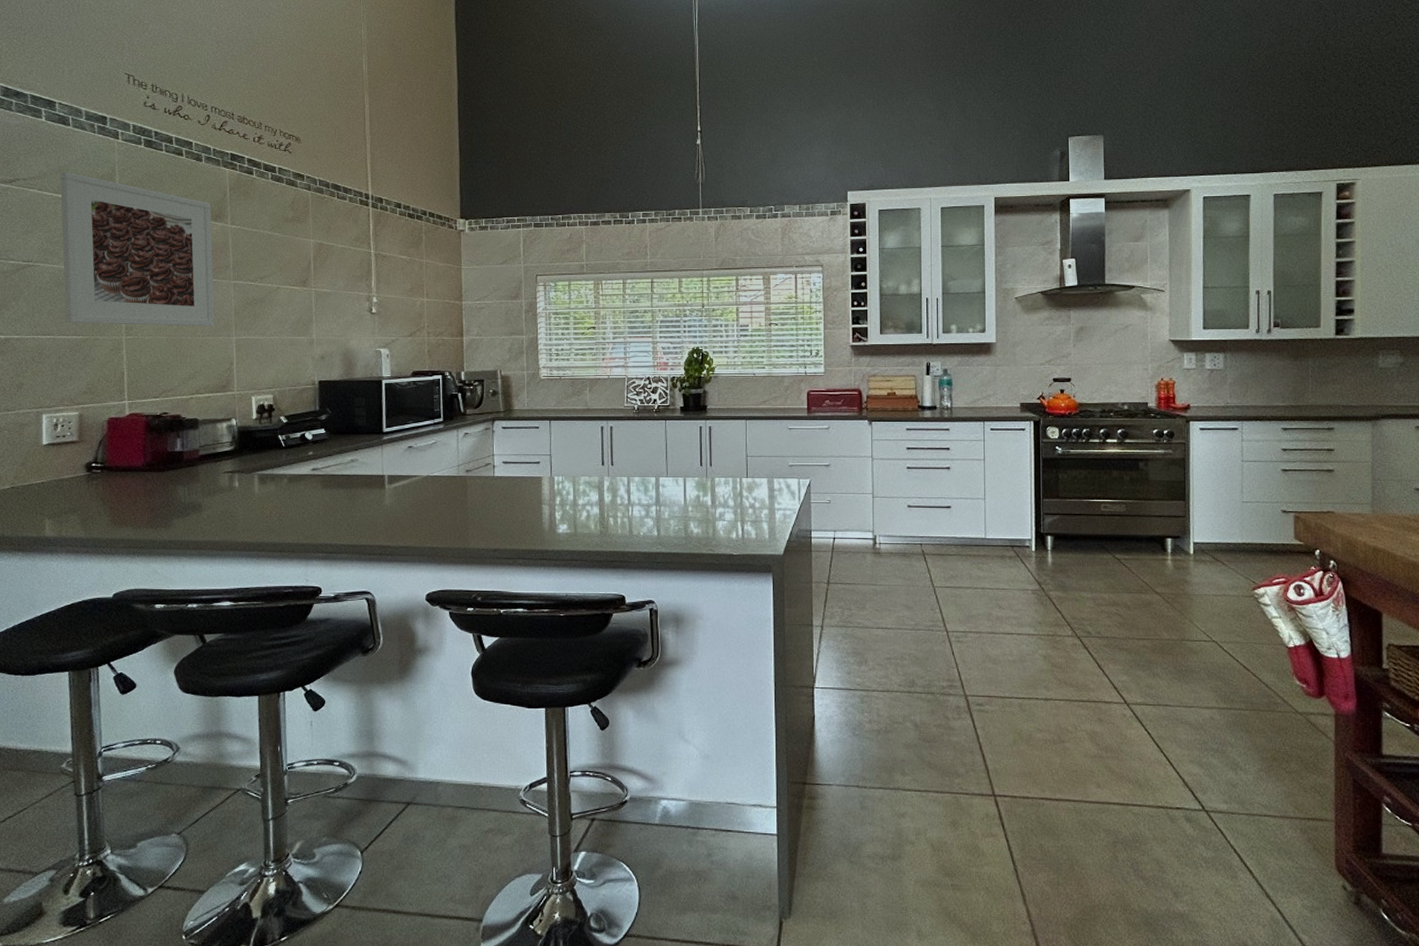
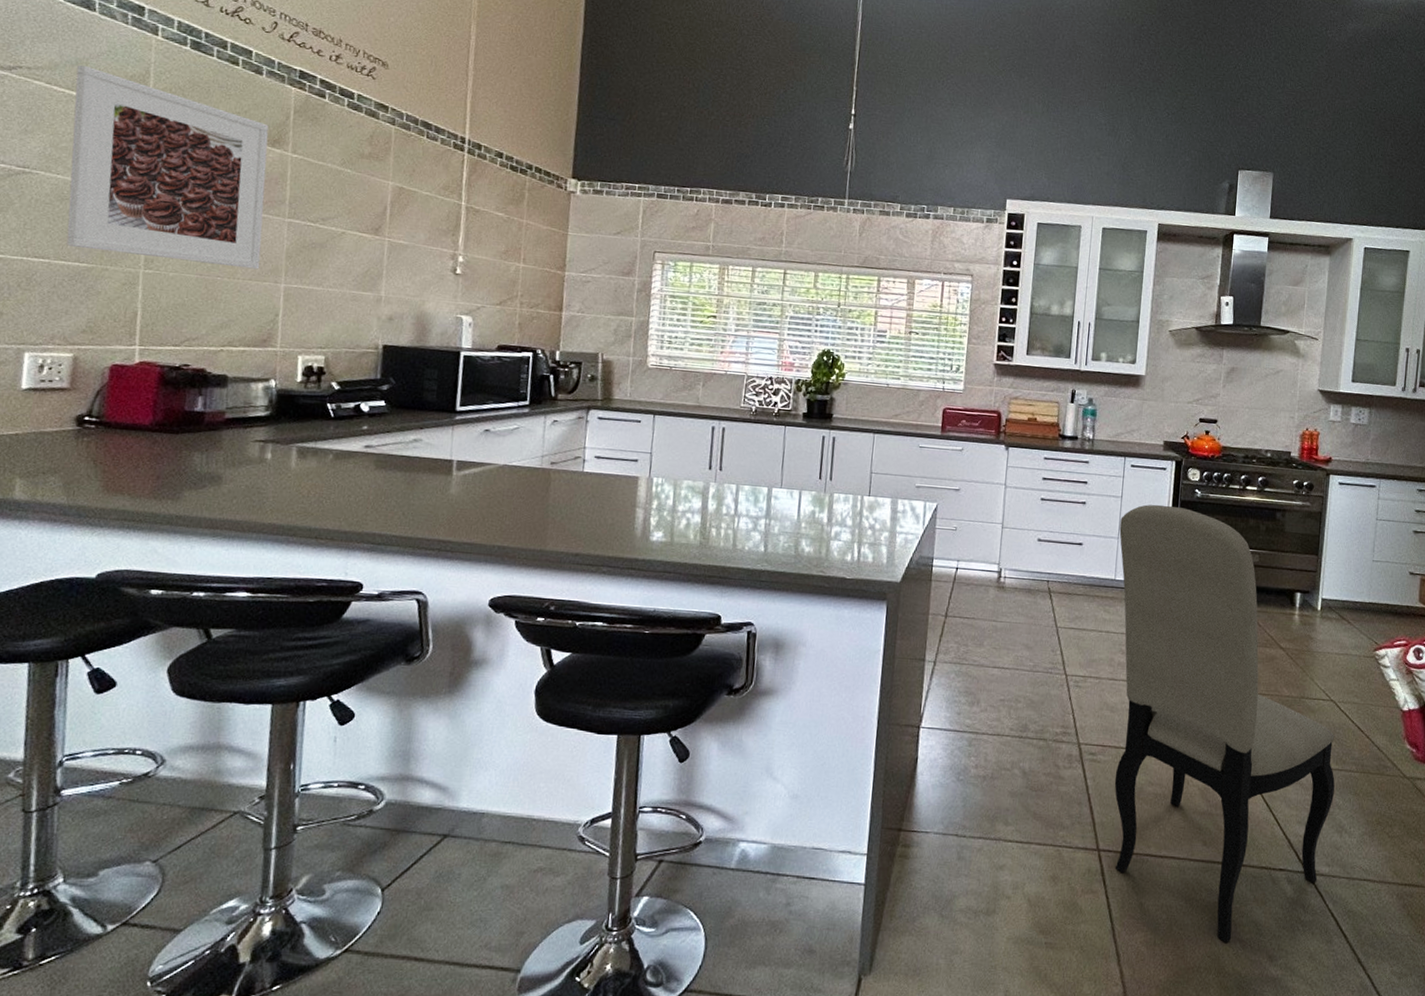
dining chair: none [985,464,1225,882] -> present [1114,504,1335,944]

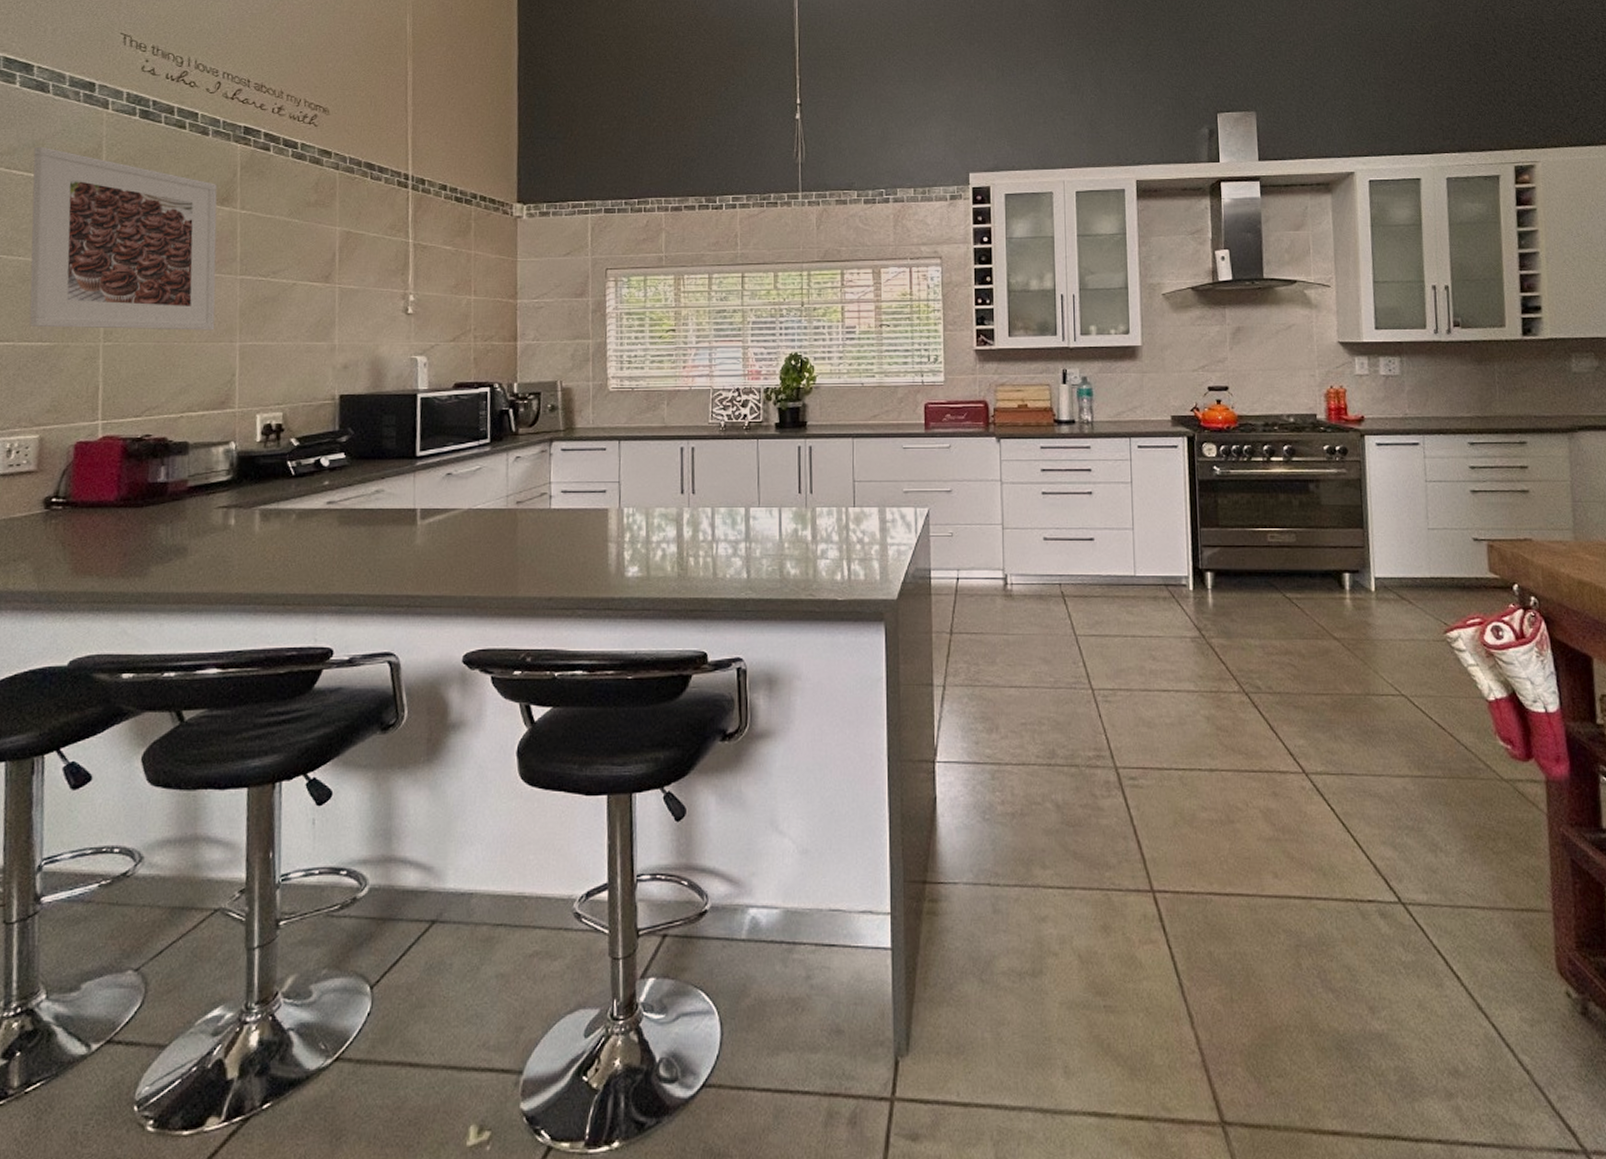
dining chair: present [1114,504,1335,944] -> none [1133,487,1421,995]

